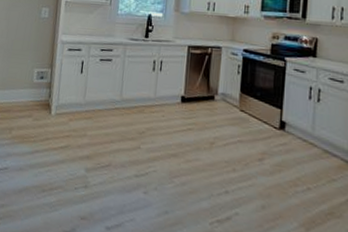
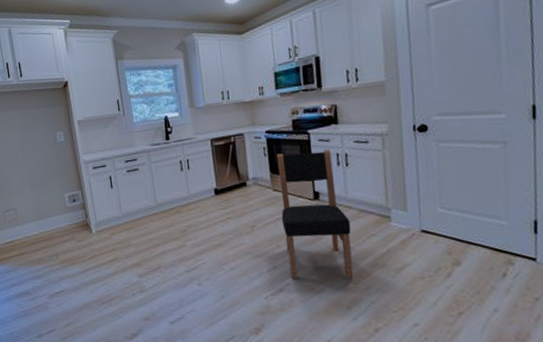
dining chair: none [241,74,312,223] -> present [276,149,354,279]

